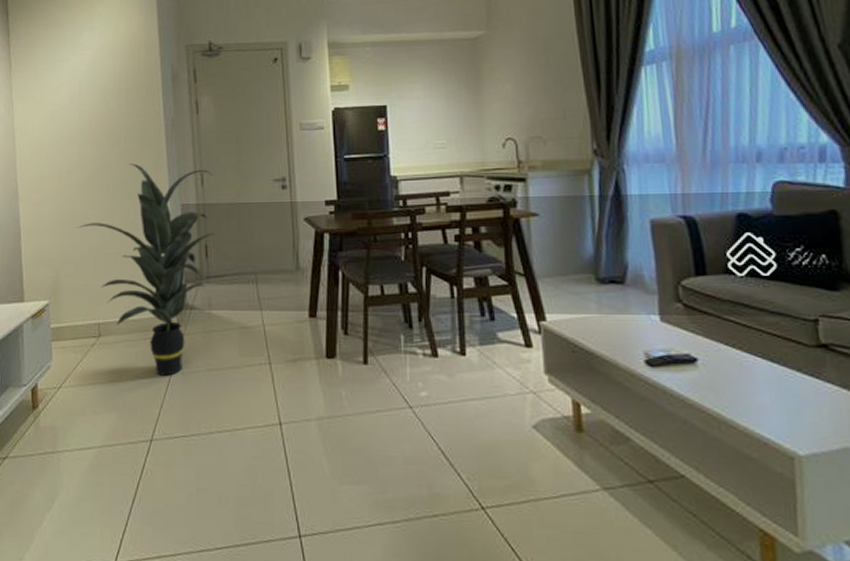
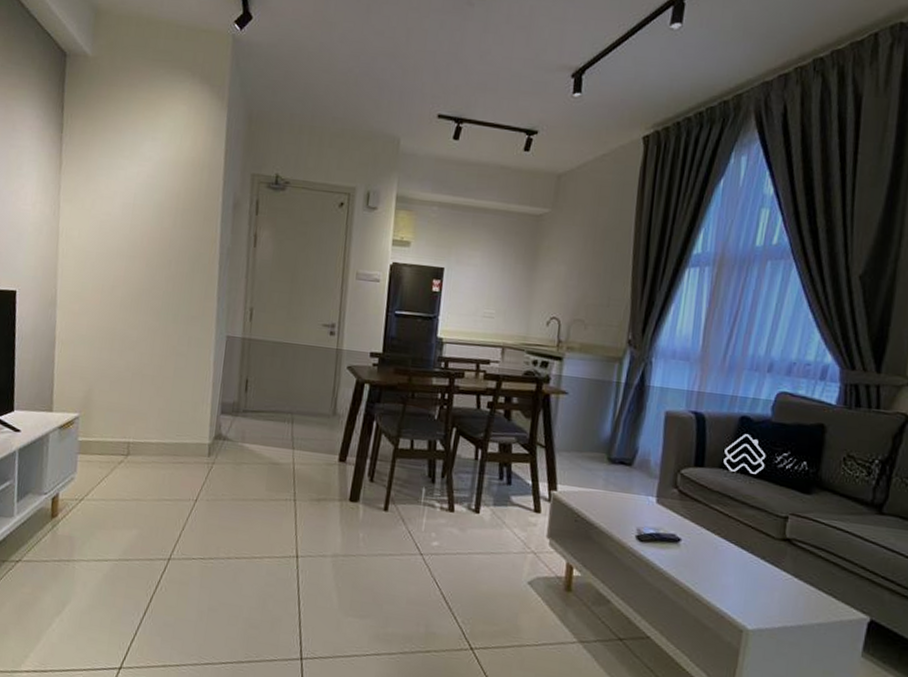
indoor plant: present [77,163,217,376] -> none [116,287,263,501]

